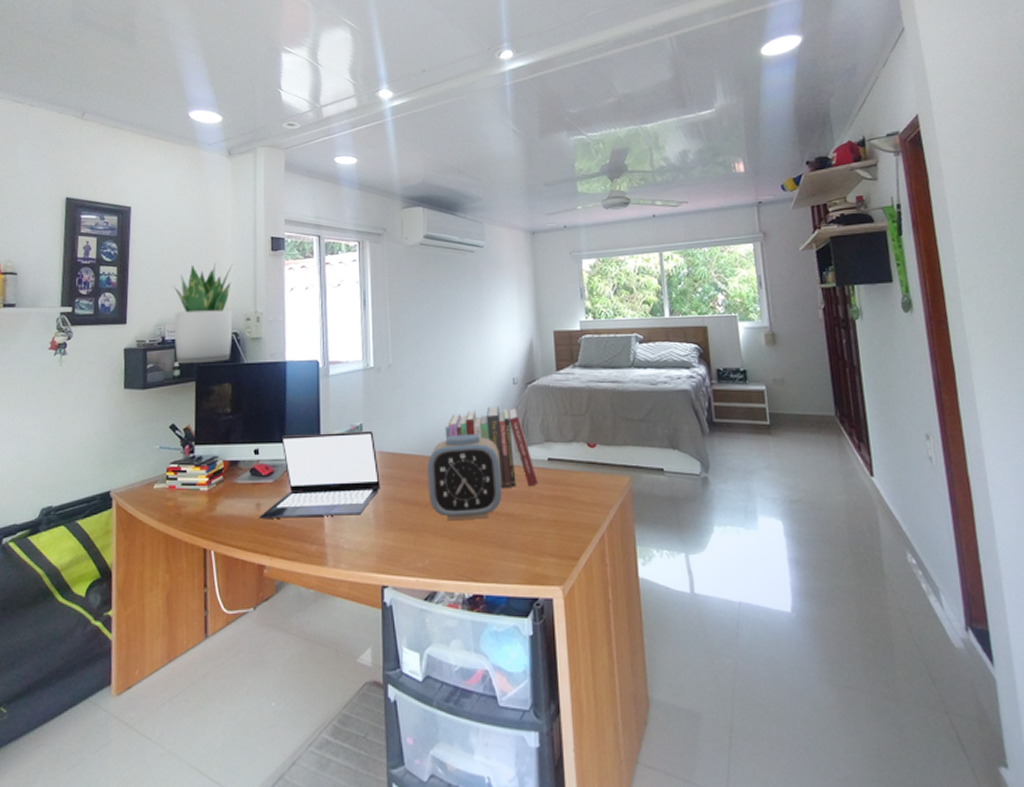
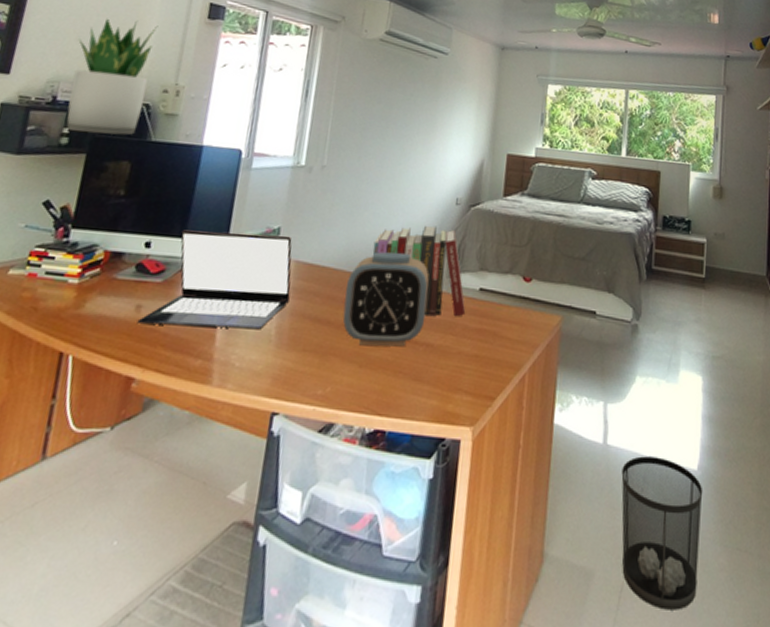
waste bin: none [713,602,810,748] -> present [621,456,703,610]

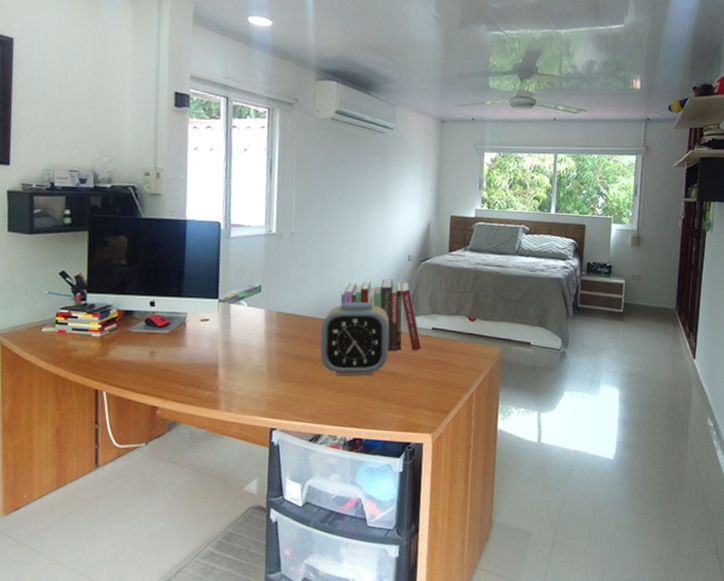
planter: present [66,18,158,136] -> none [64,110,132,214]
laptop: present [137,230,292,330] -> none [153,290,276,367]
waste bin: present [621,456,703,610] -> none [552,450,618,556]

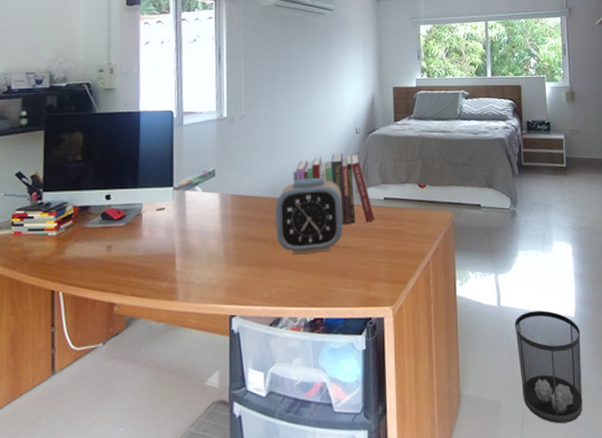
waste bin: none [552,450,618,556] -> present [514,310,583,424]

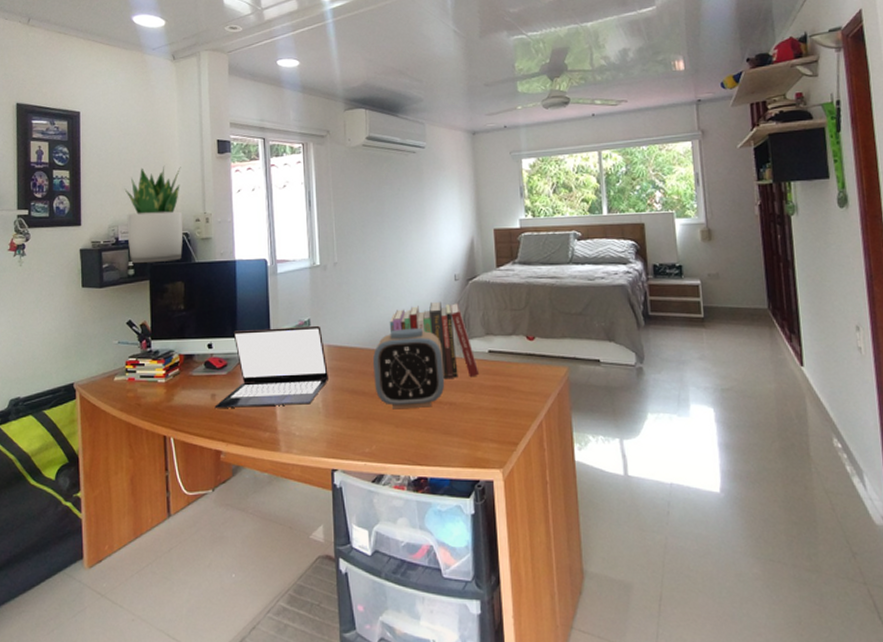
planter: none [20,14,86,114] -> present [124,165,184,264]
laptop: none [110,175,232,260] -> present [214,325,330,408]
waste bin: present [514,310,583,424] -> none [645,483,734,615]

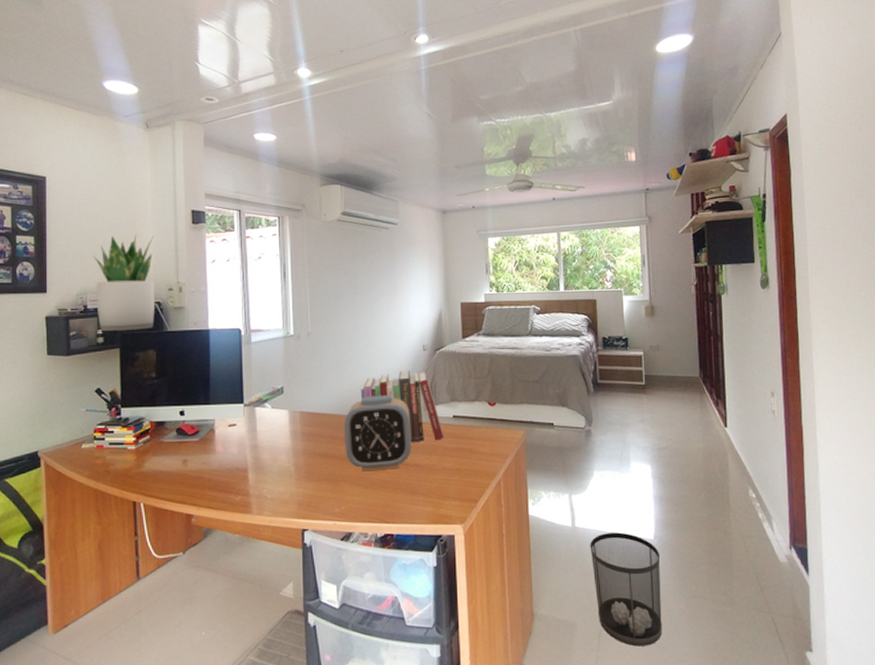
laptop: present [214,325,330,408] -> none [186,393,302,473]
waste bin: none [645,483,734,615] -> present [590,532,662,647]

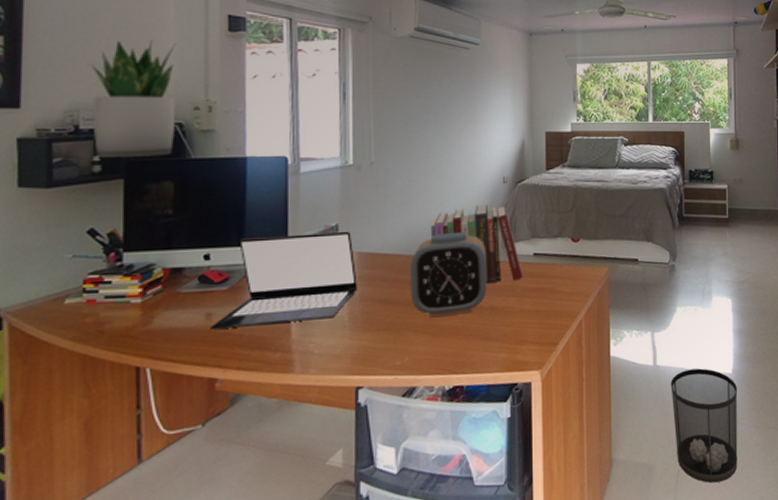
laptop: none [186,393,302,473] -> present [210,231,359,329]

